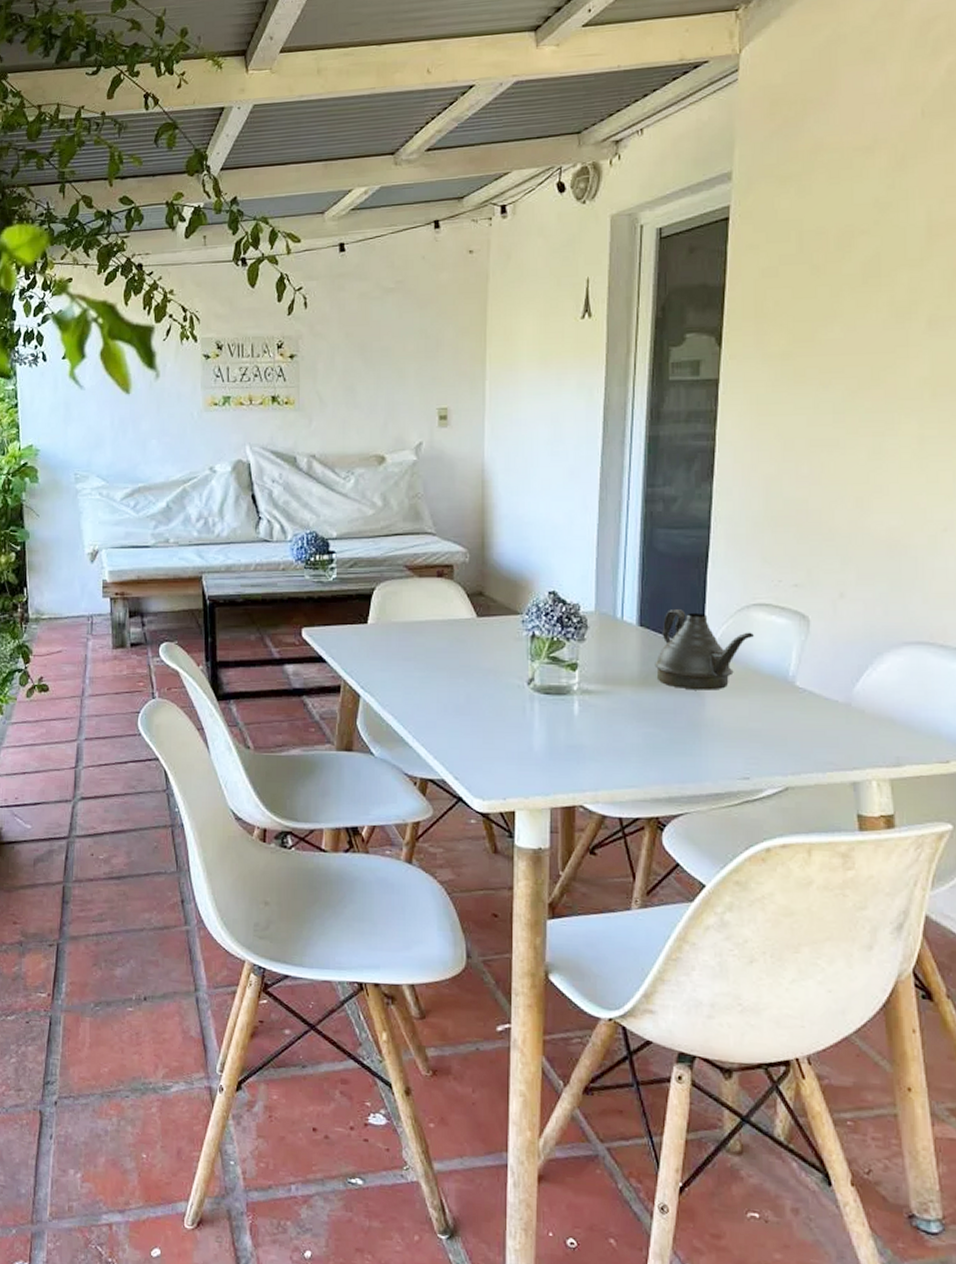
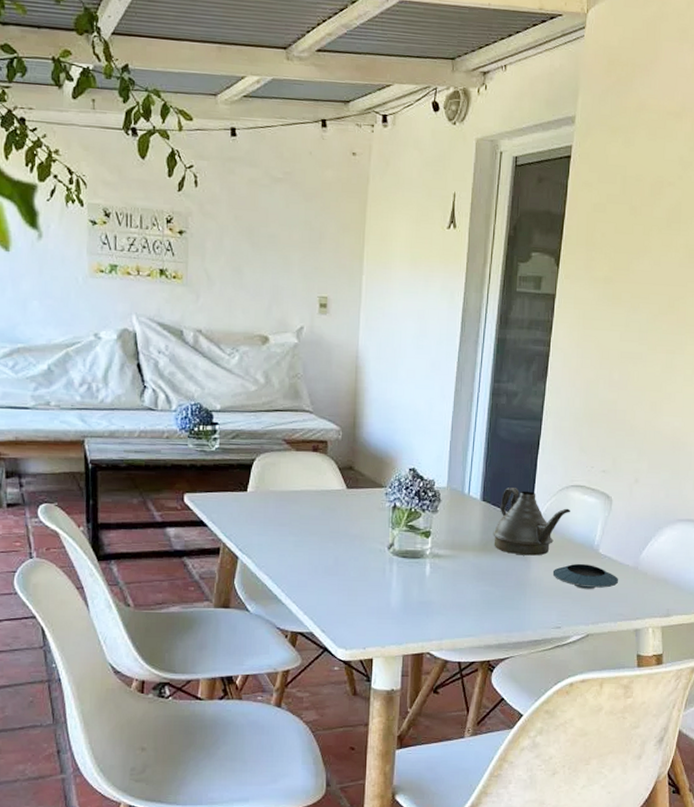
saucer: none [734,699,826,732] -> present [552,563,619,590]

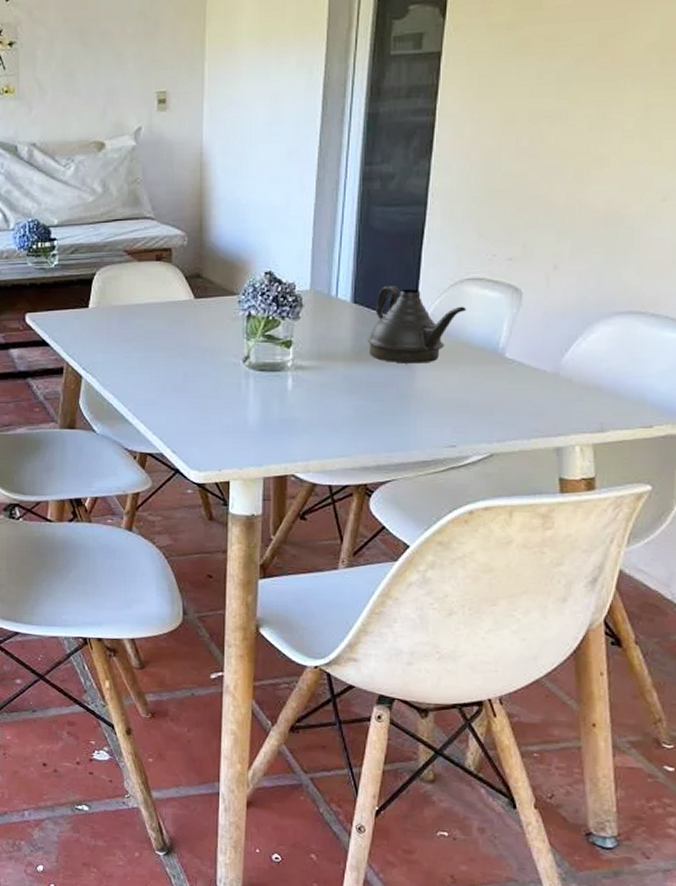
saucer: present [552,563,619,590] -> none [444,370,533,402]

